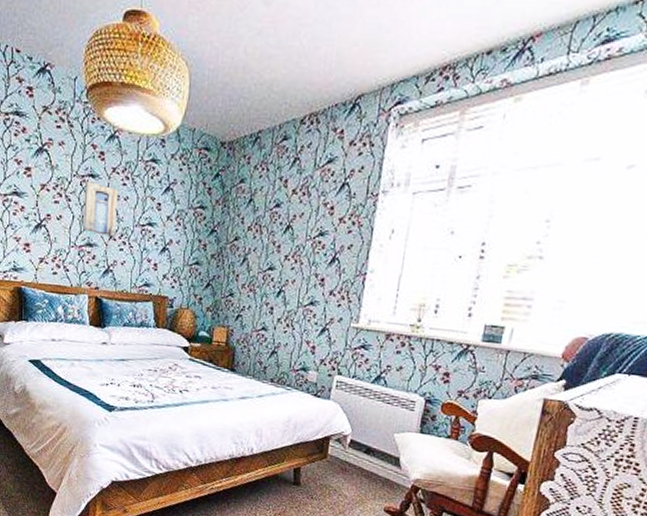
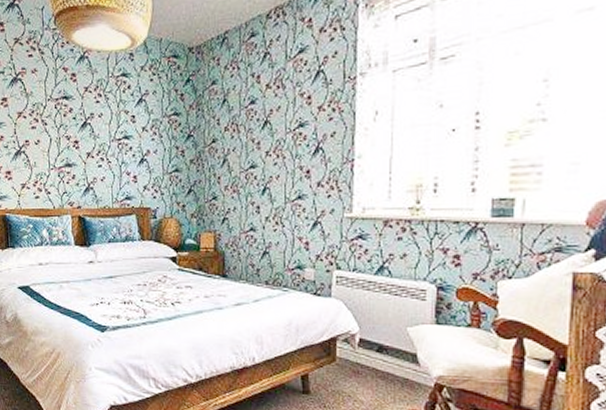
wall art: present [83,181,119,236] -> none [59,103,93,154]

